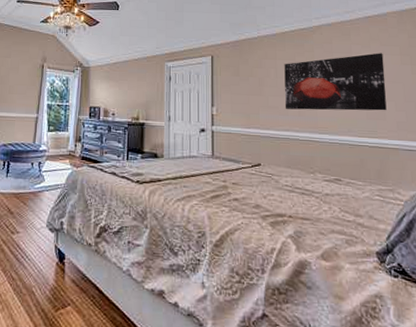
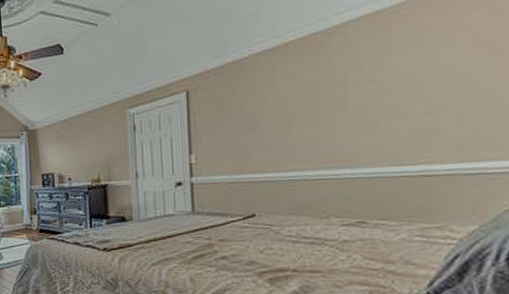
wall art: present [284,53,387,111] -> none [287,46,443,144]

